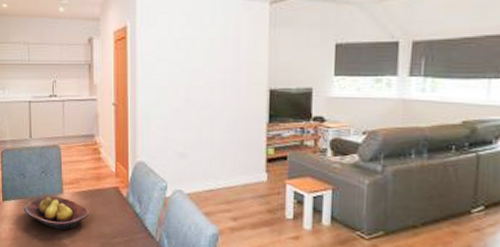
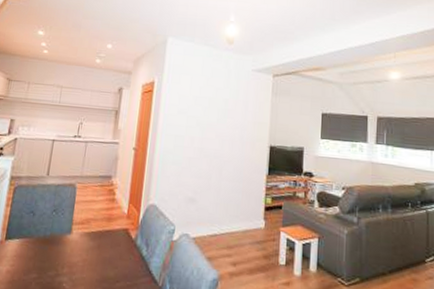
fruit bowl: present [23,196,89,230] -> none [26,236,95,273]

